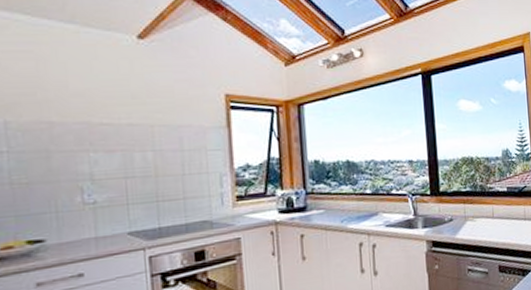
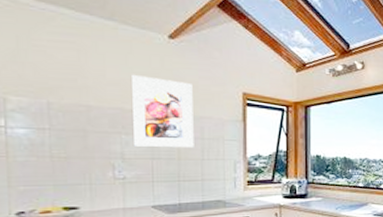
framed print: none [96,82,173,165] -> present [130,74,194,148]

